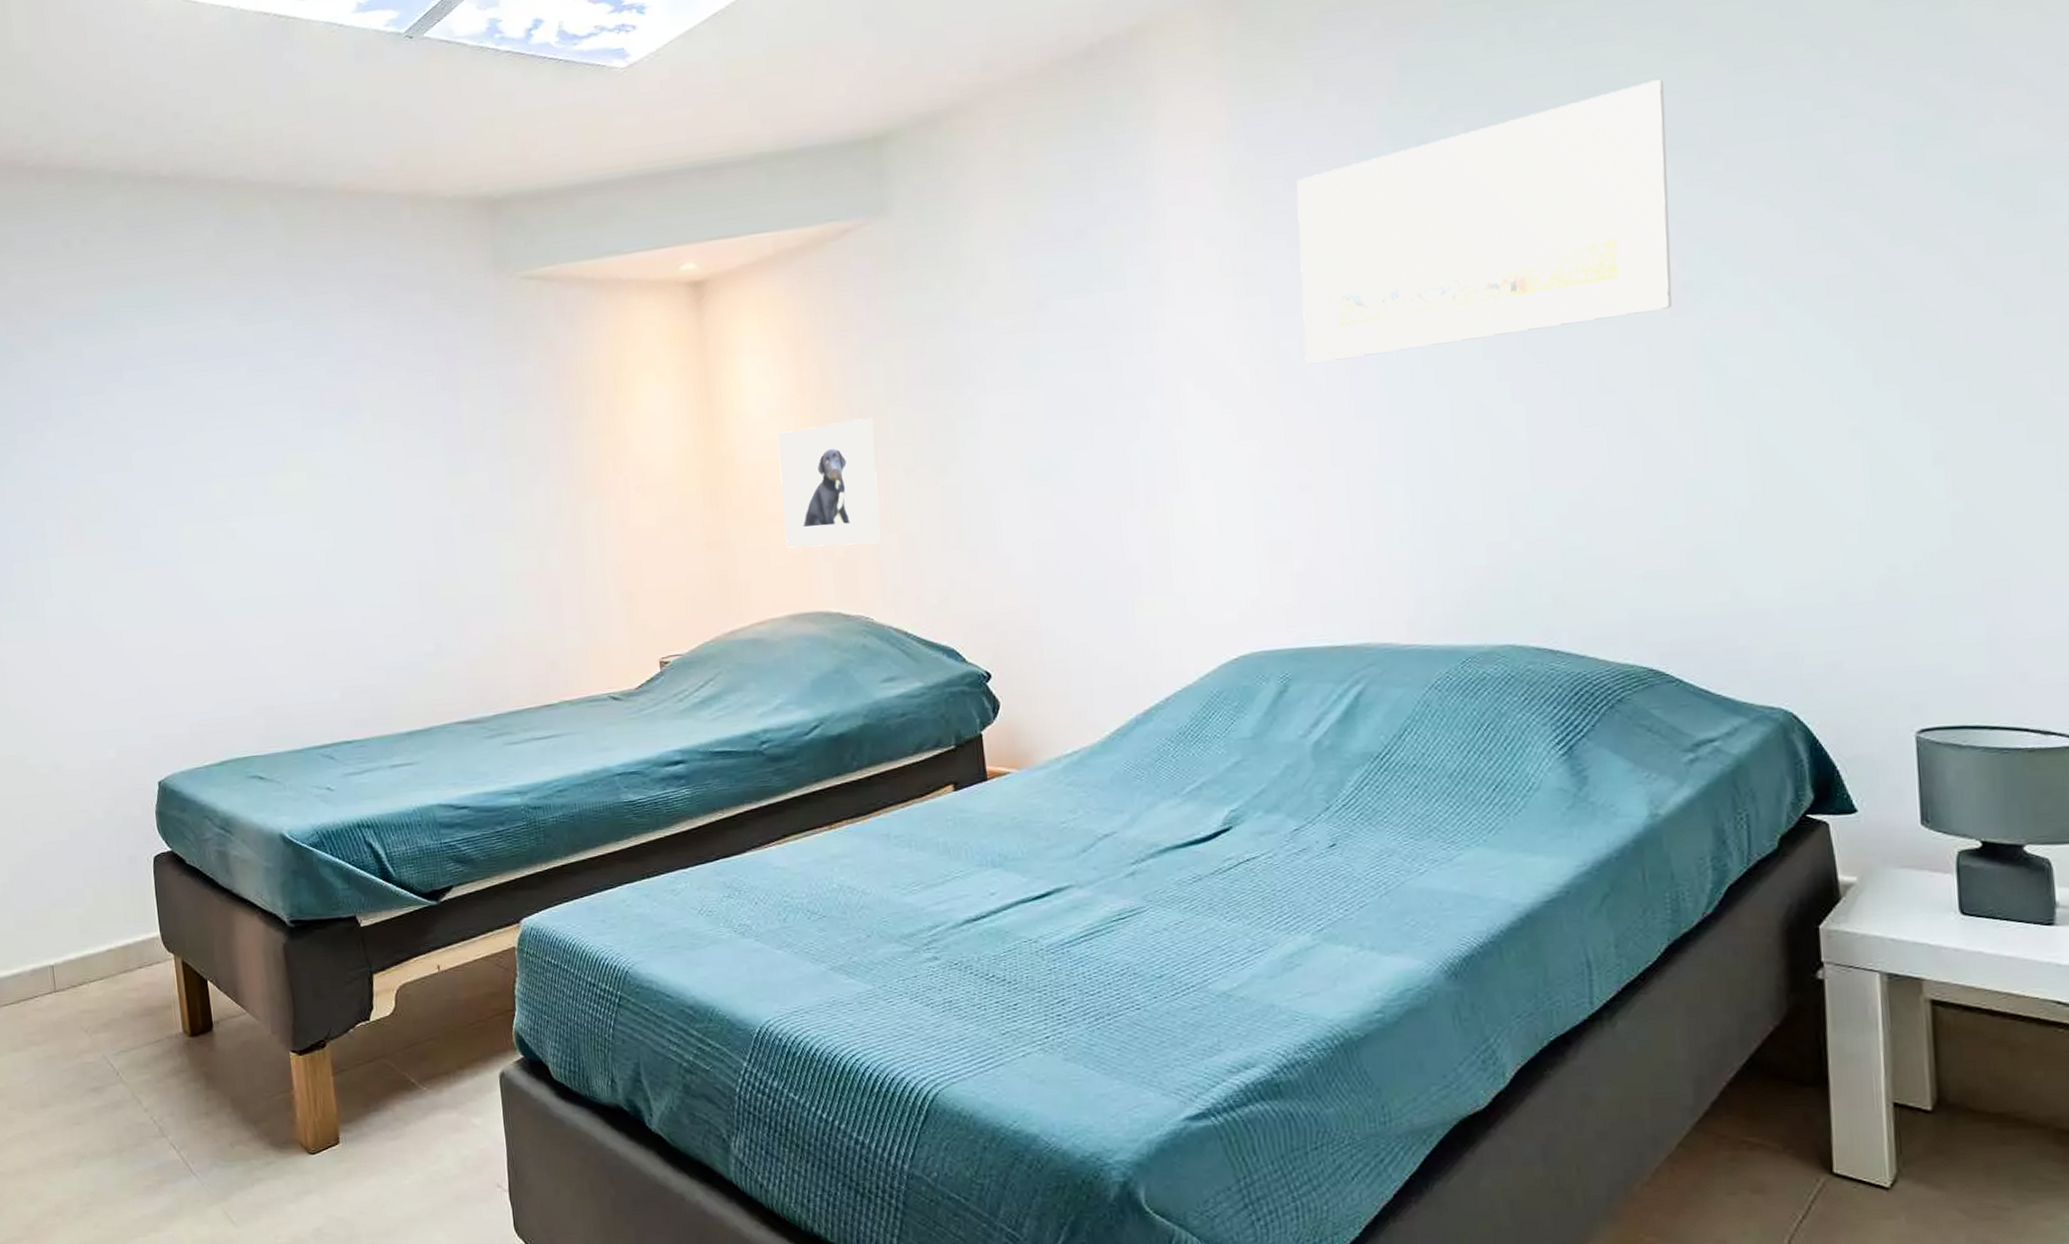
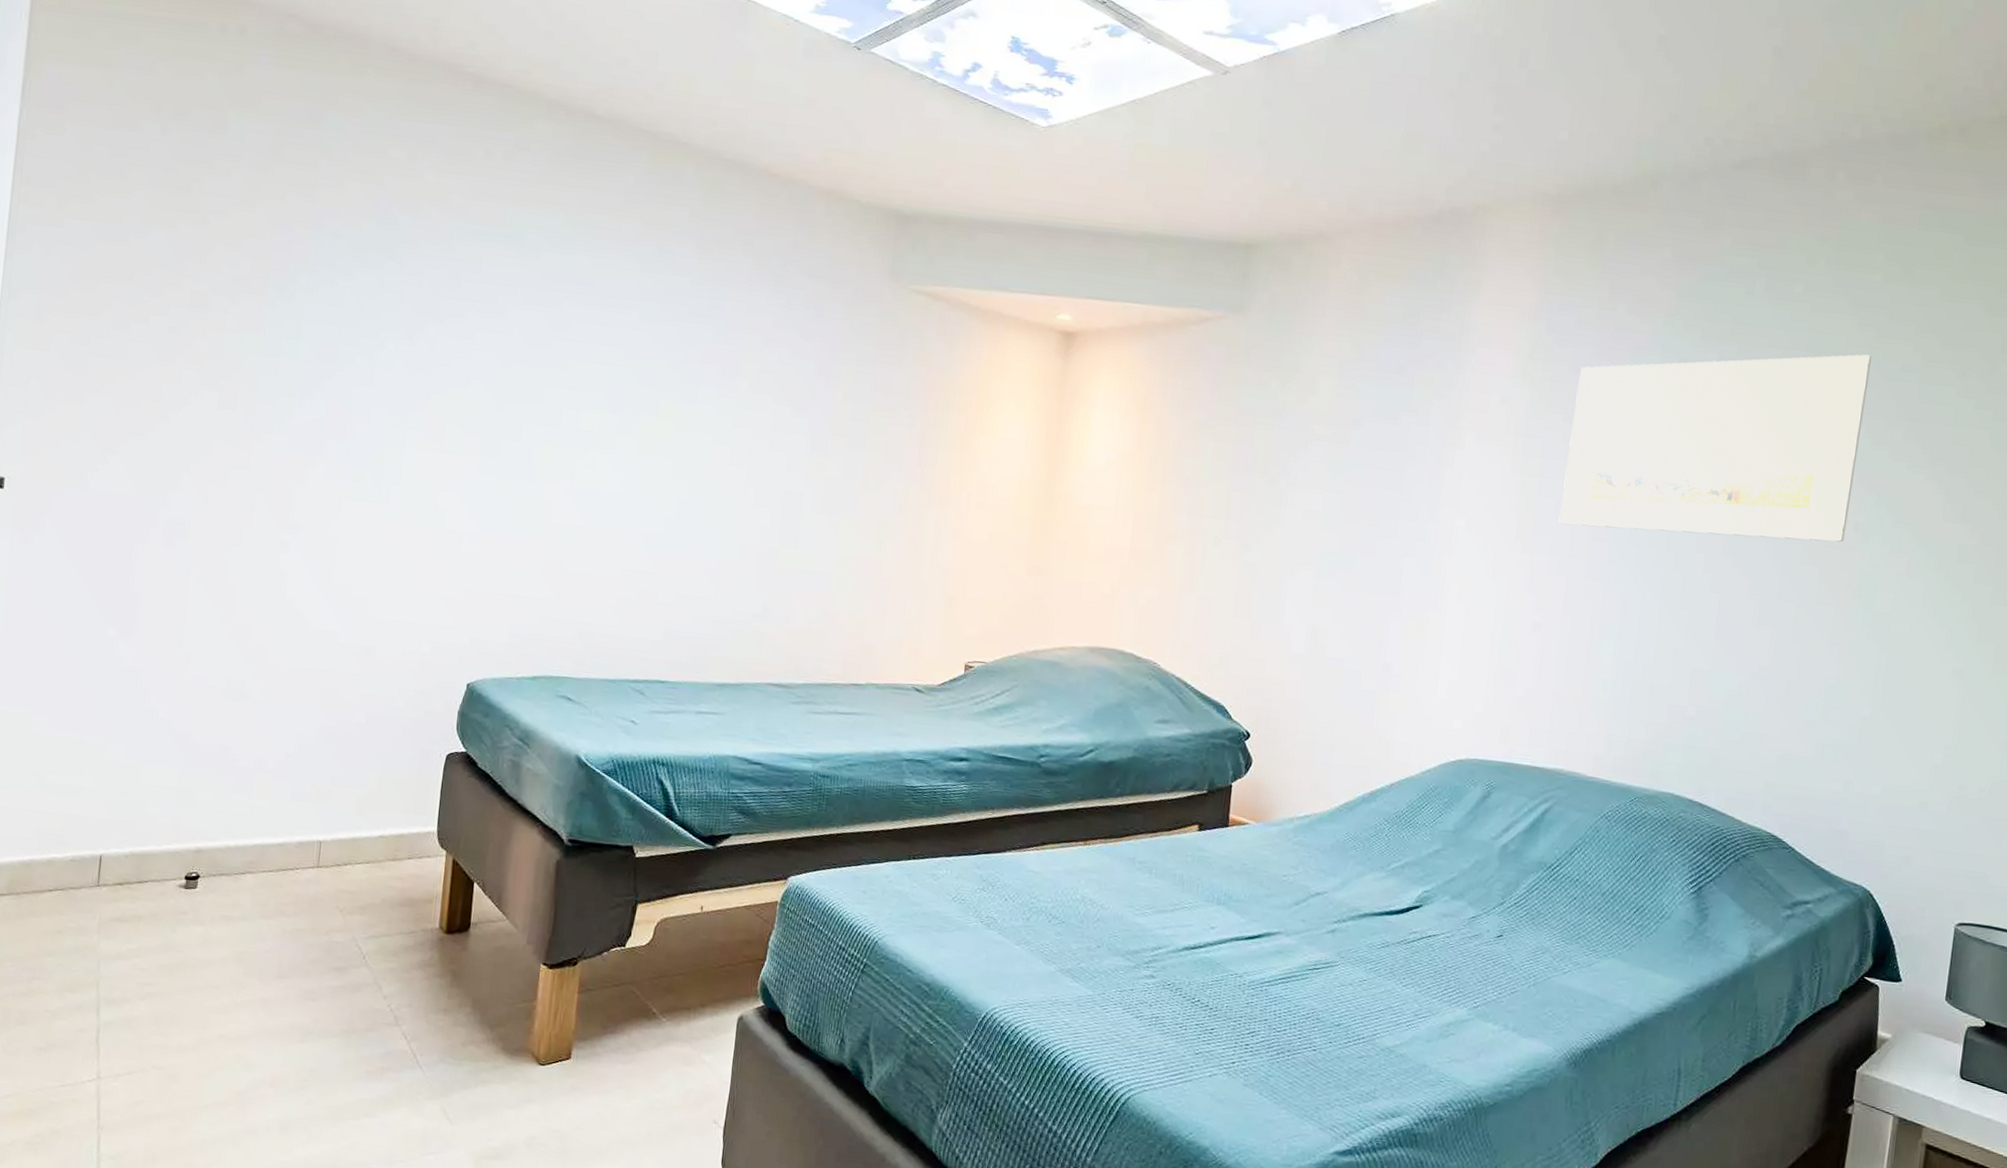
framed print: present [778,418,881,548] -> none [1098,482,1196,599]

